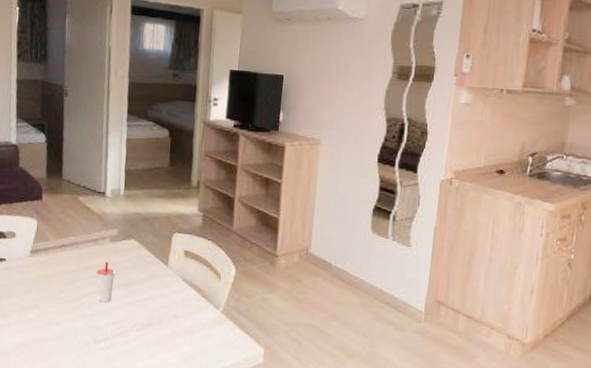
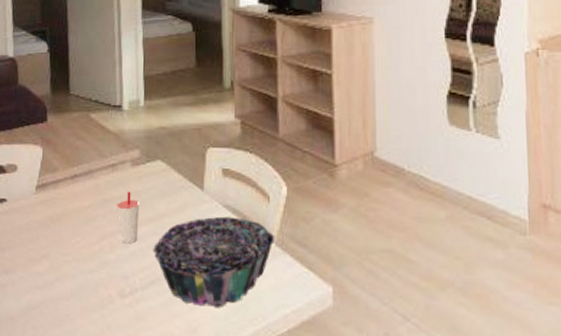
decorative bowl: none [123,287,223,357] -> present [153,216,275,307]

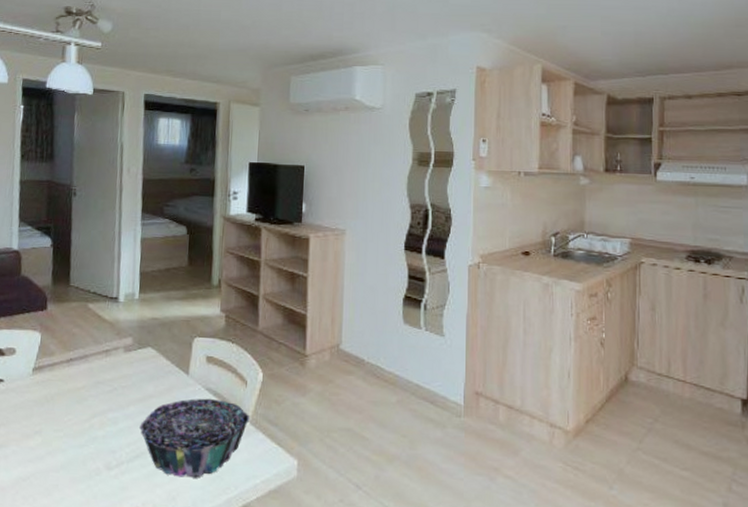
cup: present [116,191,140,244] -> none [108,374,130,422]

